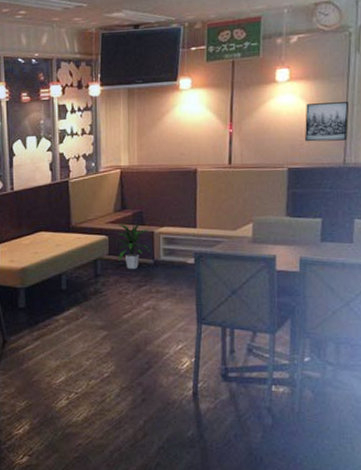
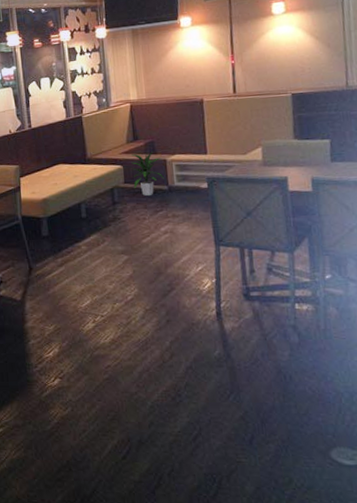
wall art: present [305,102,349,142] -> none [303,28,348,69]

